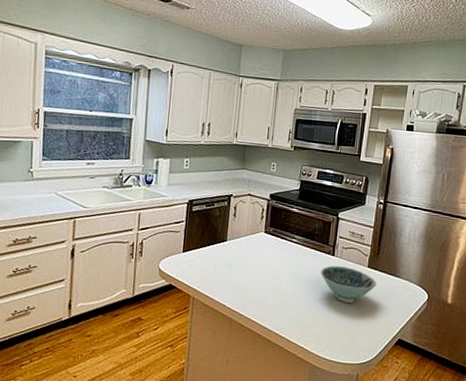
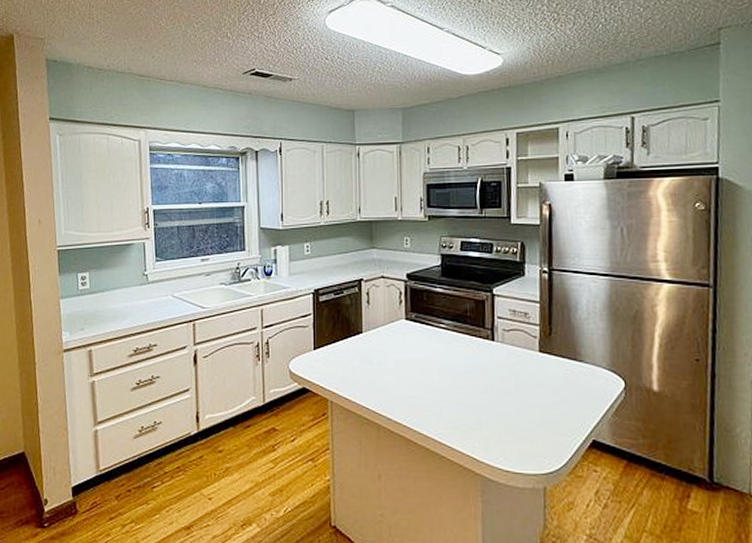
bowl: present [321,265,377,303] -> none [480,353,554,397]

